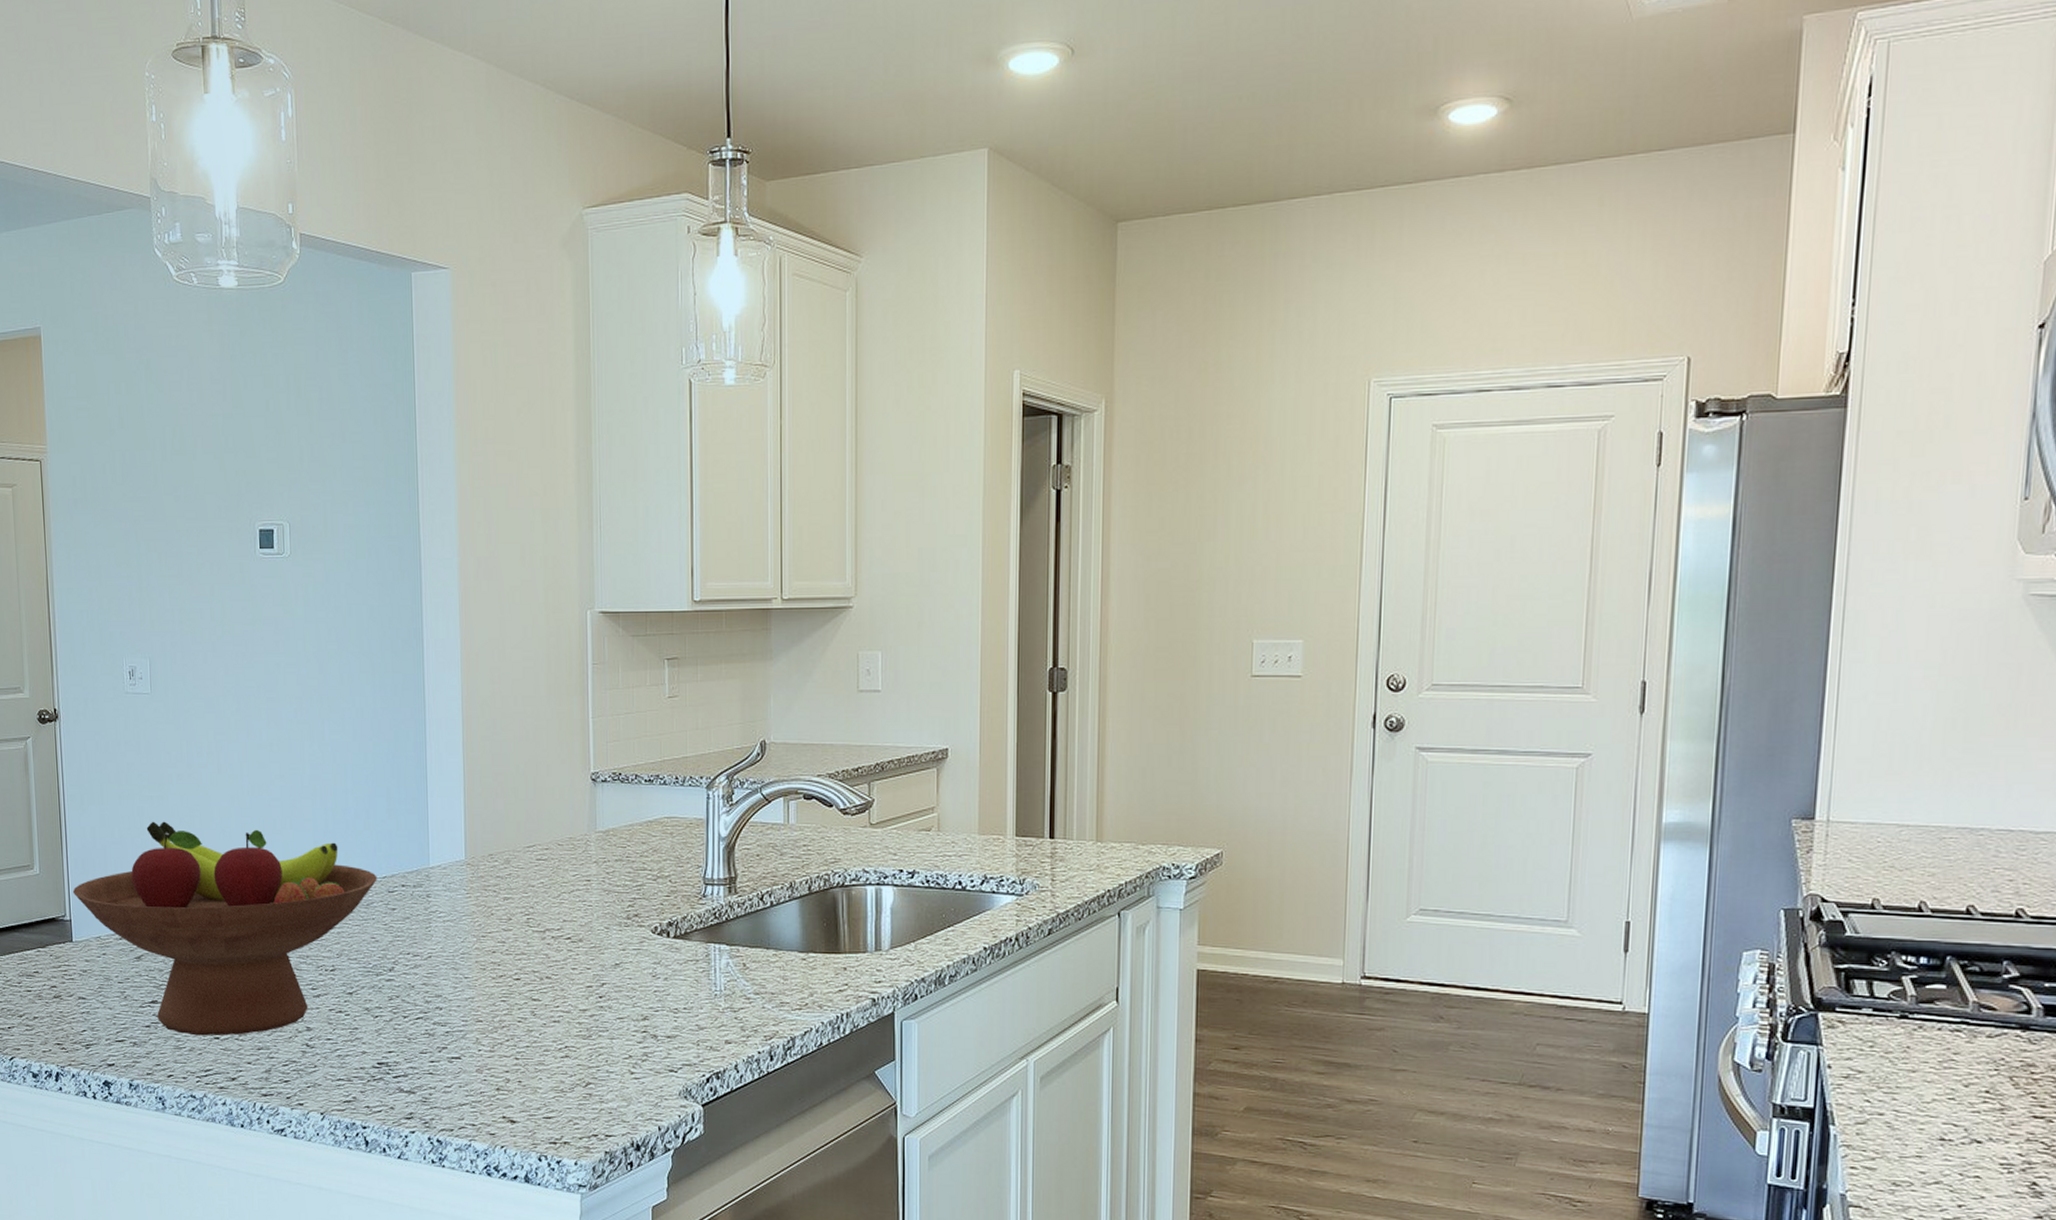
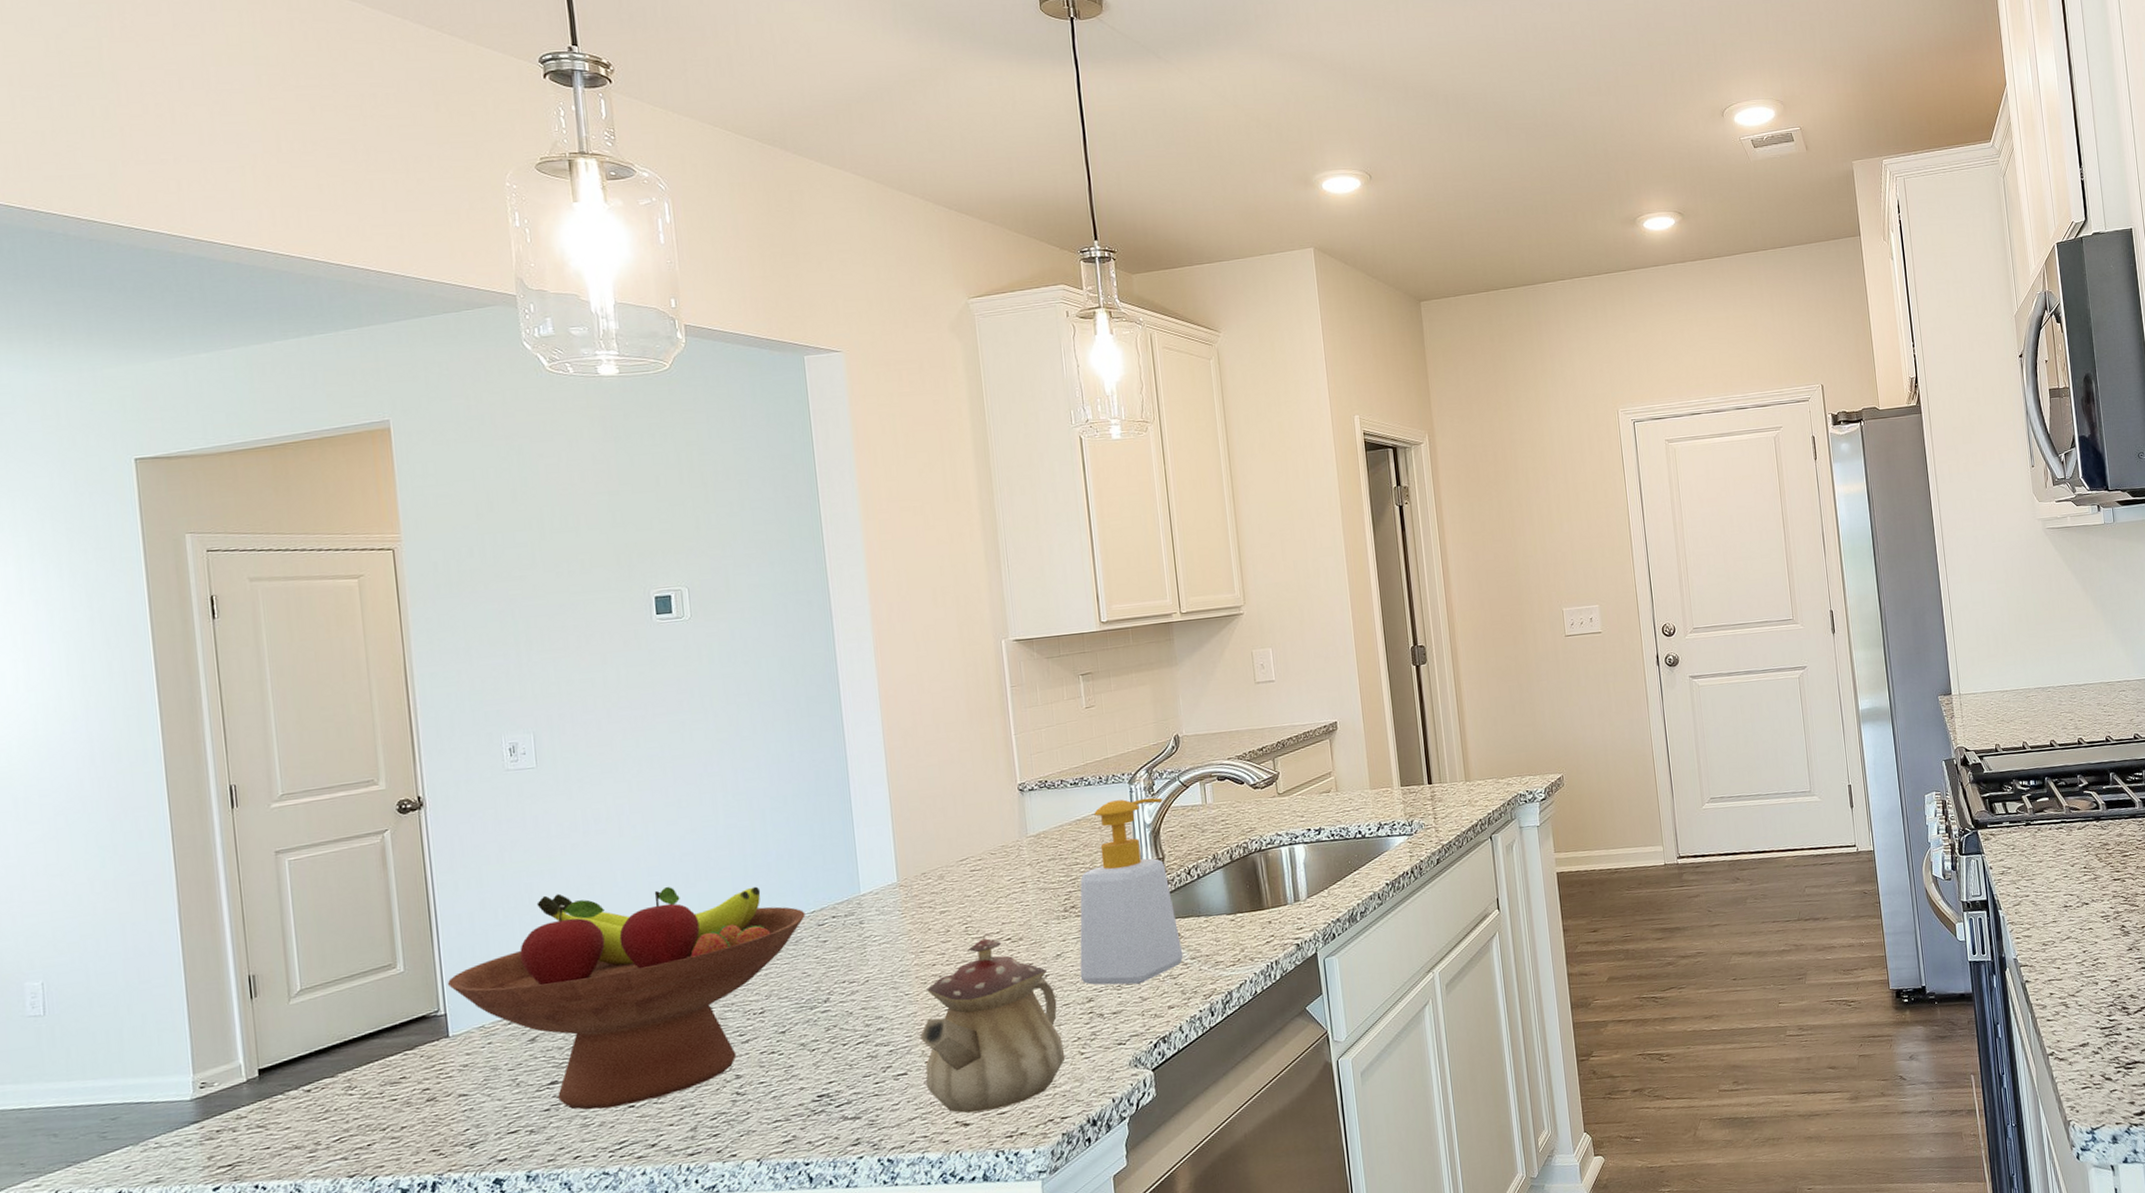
teapot: none [476,933,615,1112] -> present [920,938,1066,1114]
soap bottle: none [637,806,747,1011] -> present [1079,797,1184,985]

